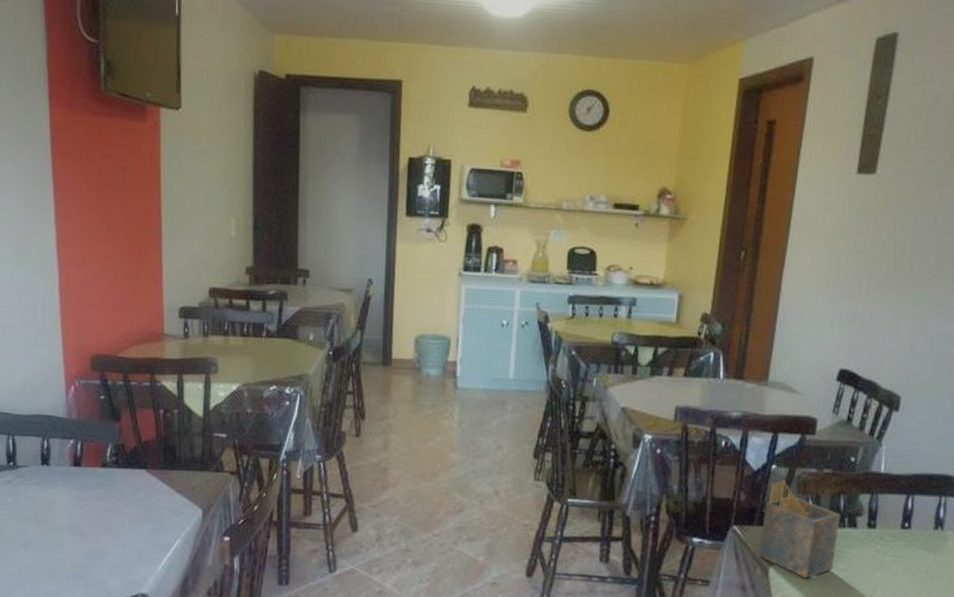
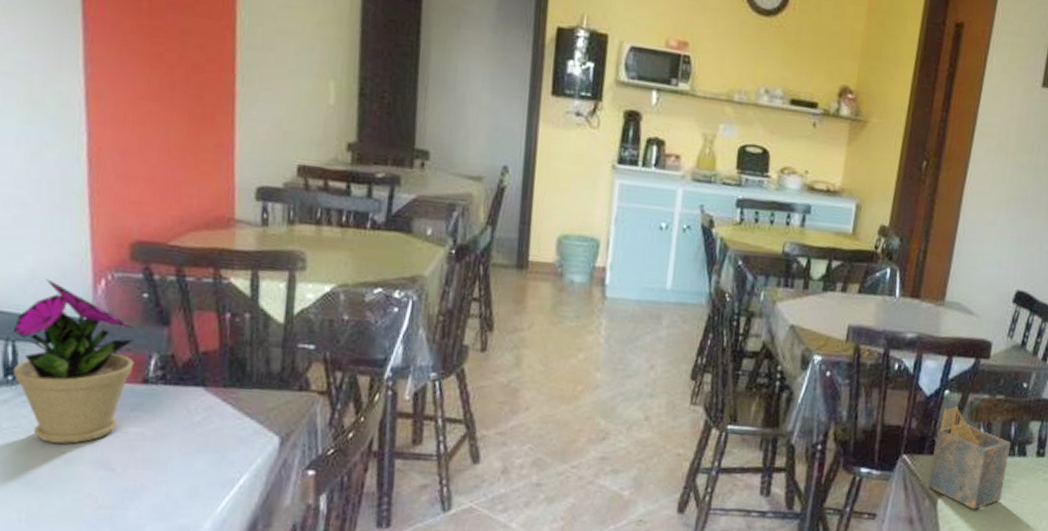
flower pot: none [12,387,96,515] -> present [12,279,134,444]

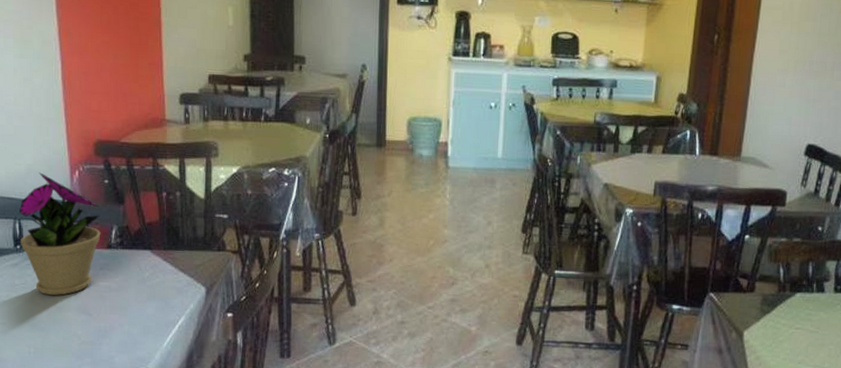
napkin holder: present [927,405,1012,510] -> none [733,249,810,341]

